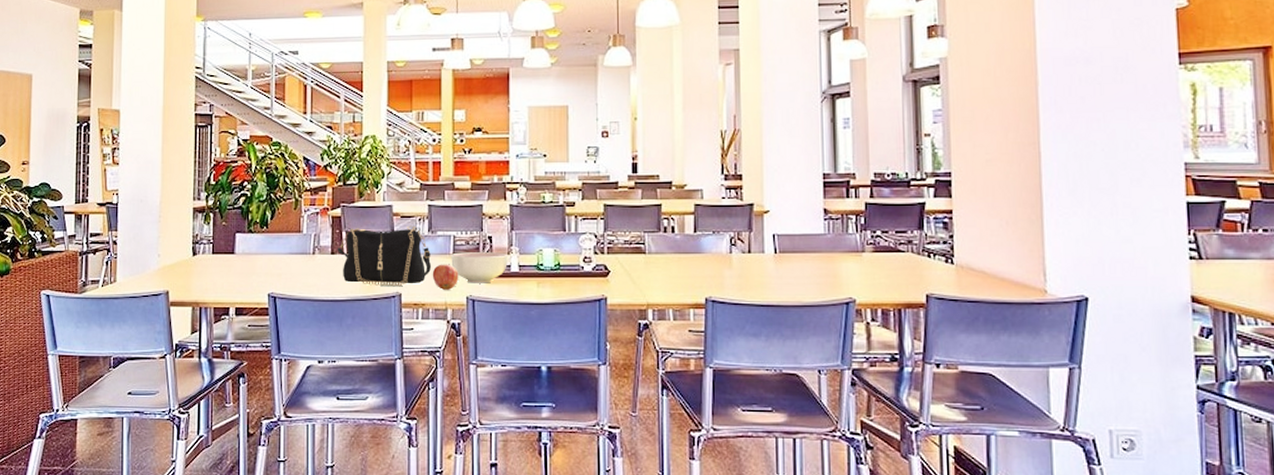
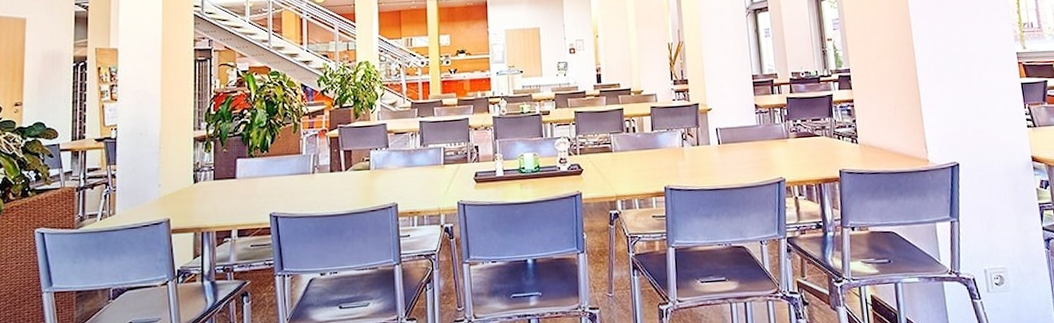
handbag: present [337,225,432,287] -> none [335,141,425,199]
apple: present [432,264,459,291] -> none [425,173,450,198]
bowl: present [450,252,509,283] -> none [441,159,494,190]

